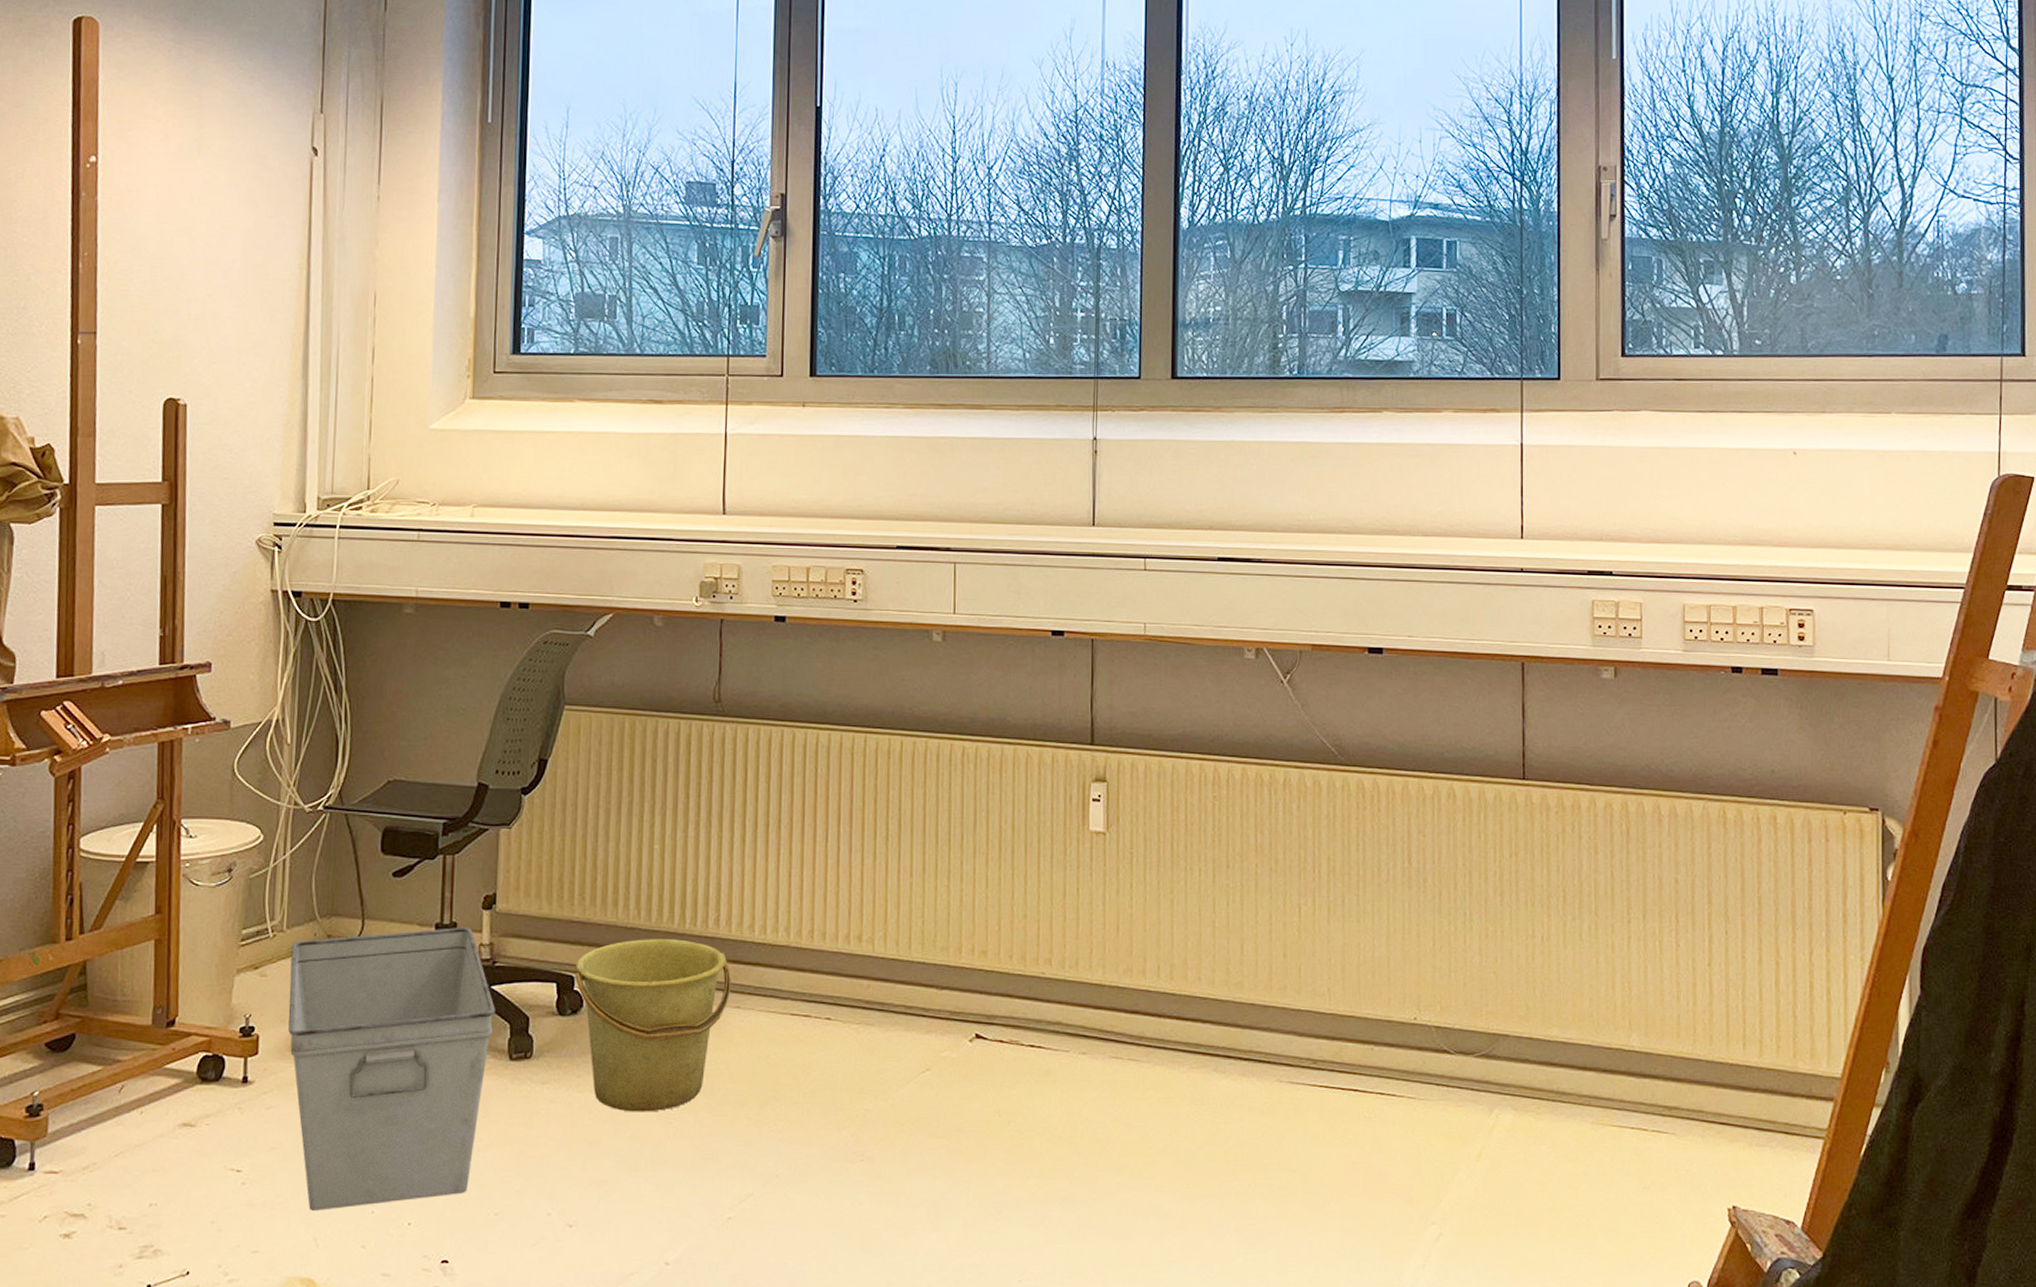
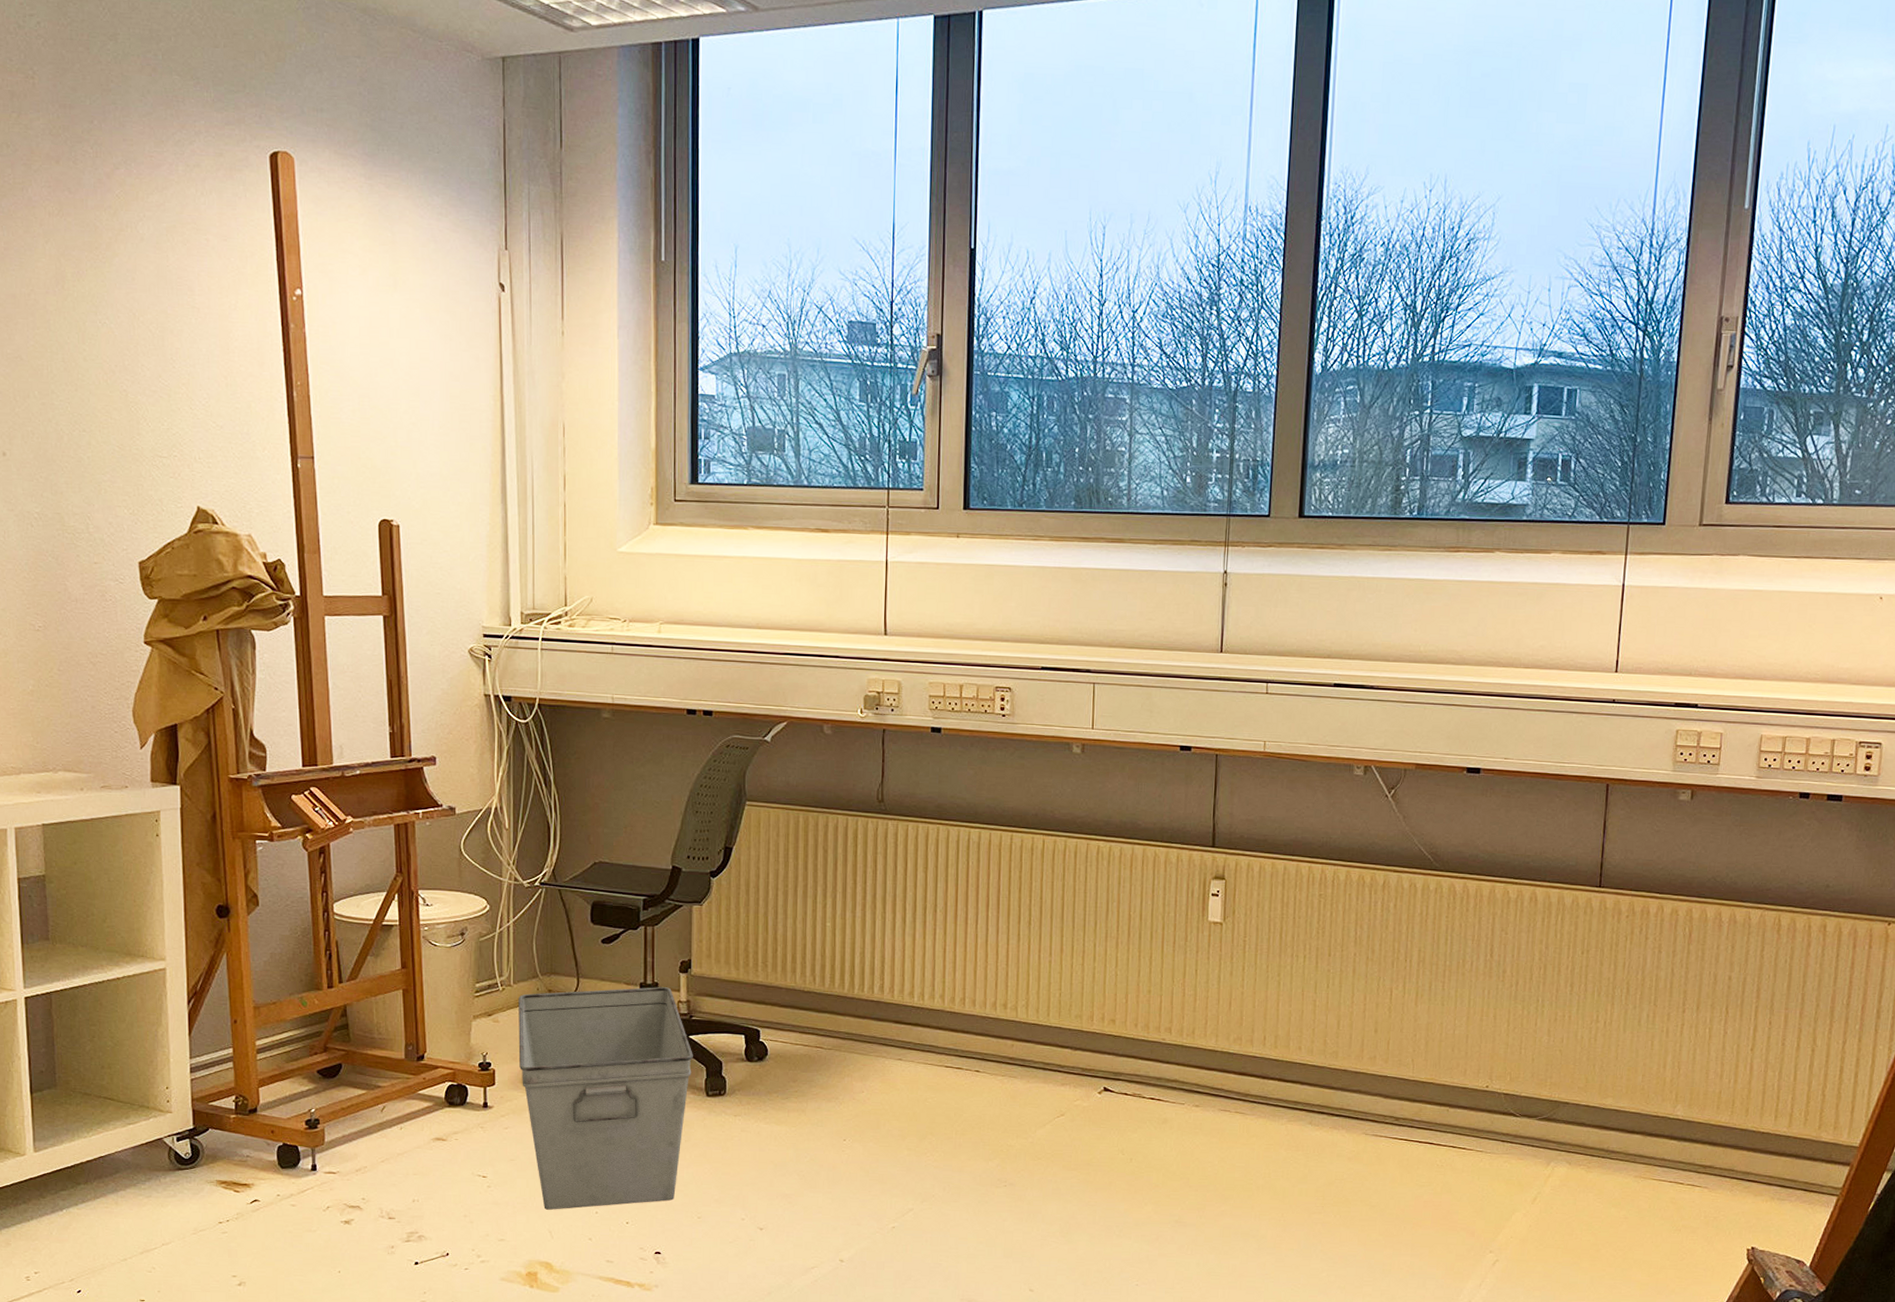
bucket: present [575,939,732,1112] -> none [760,1001,894,1142]

